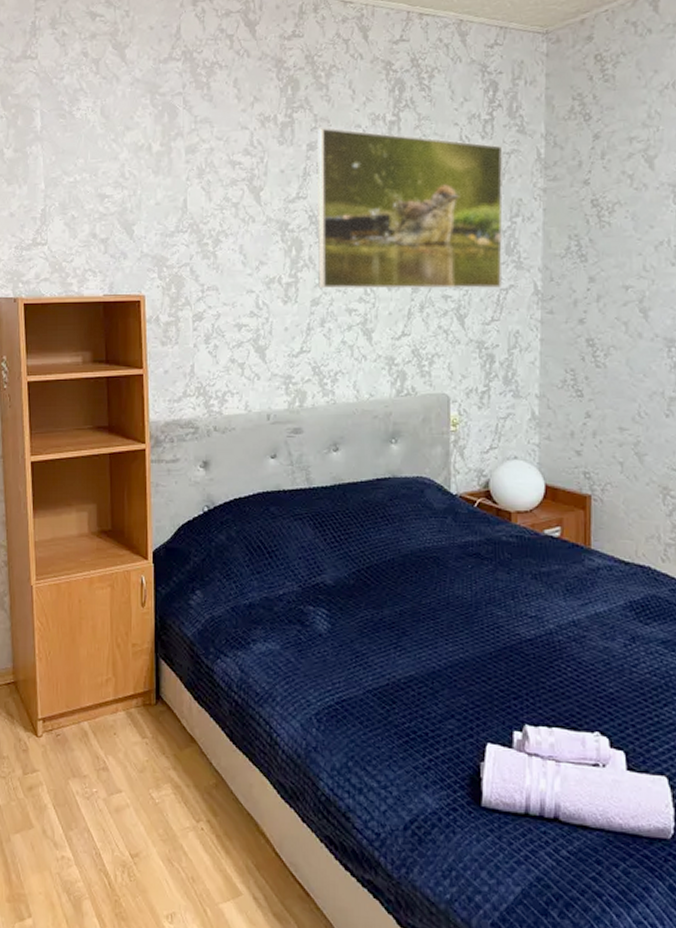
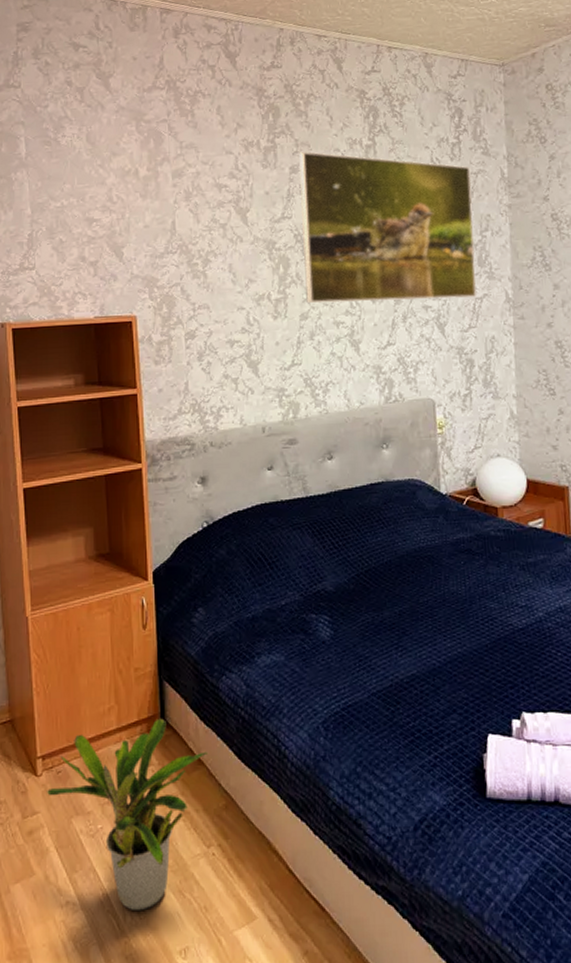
potted plant: none [45,694,201,874] -> present [46,718,209,912]

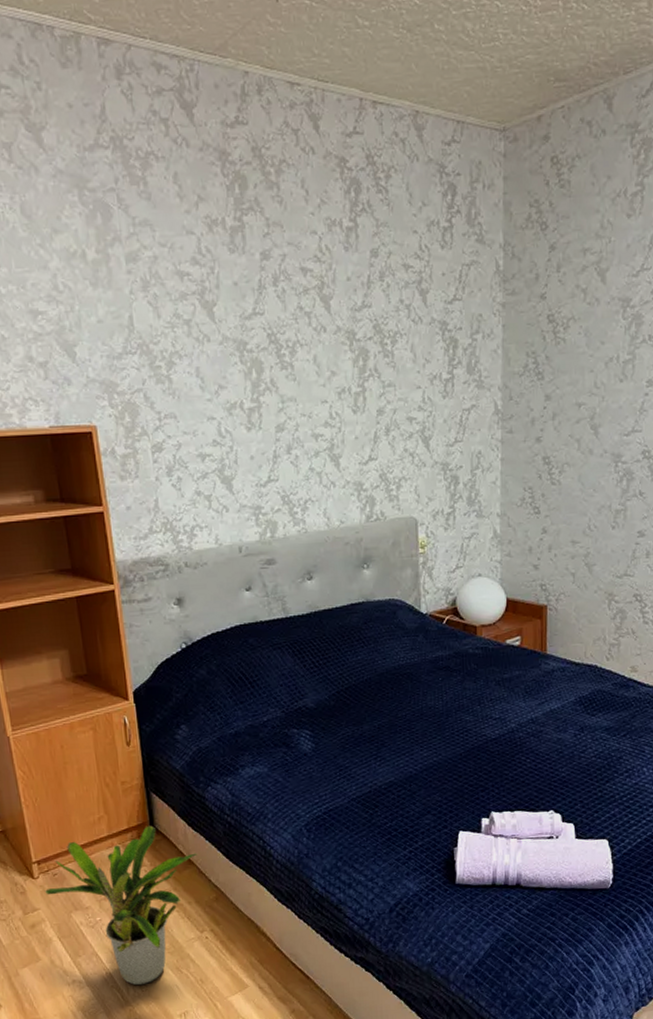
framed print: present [299,152,478,304] -> none [271,234,465,414]

